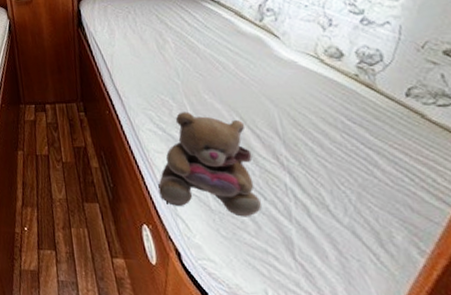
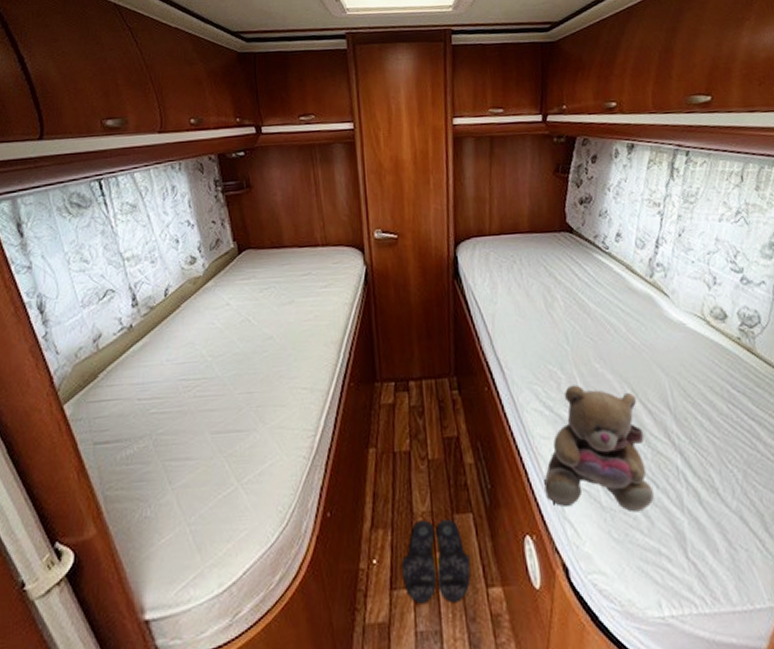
slippers: none [46,205,99,265] -> present [402,518,471,604]

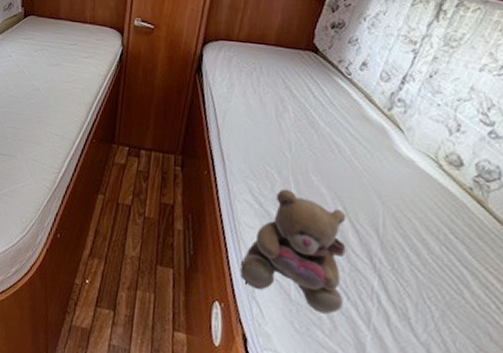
slippers: present [402,518,471,604] -> none [107,262,164,334]

